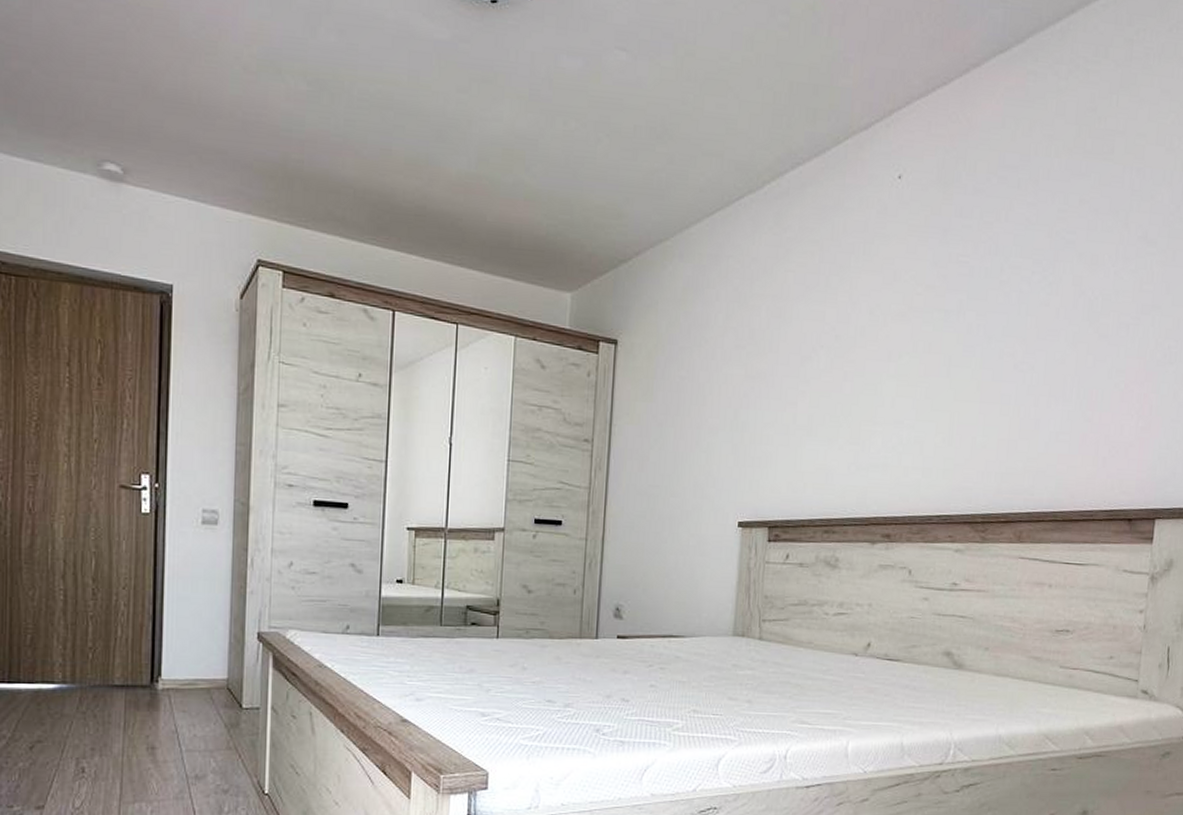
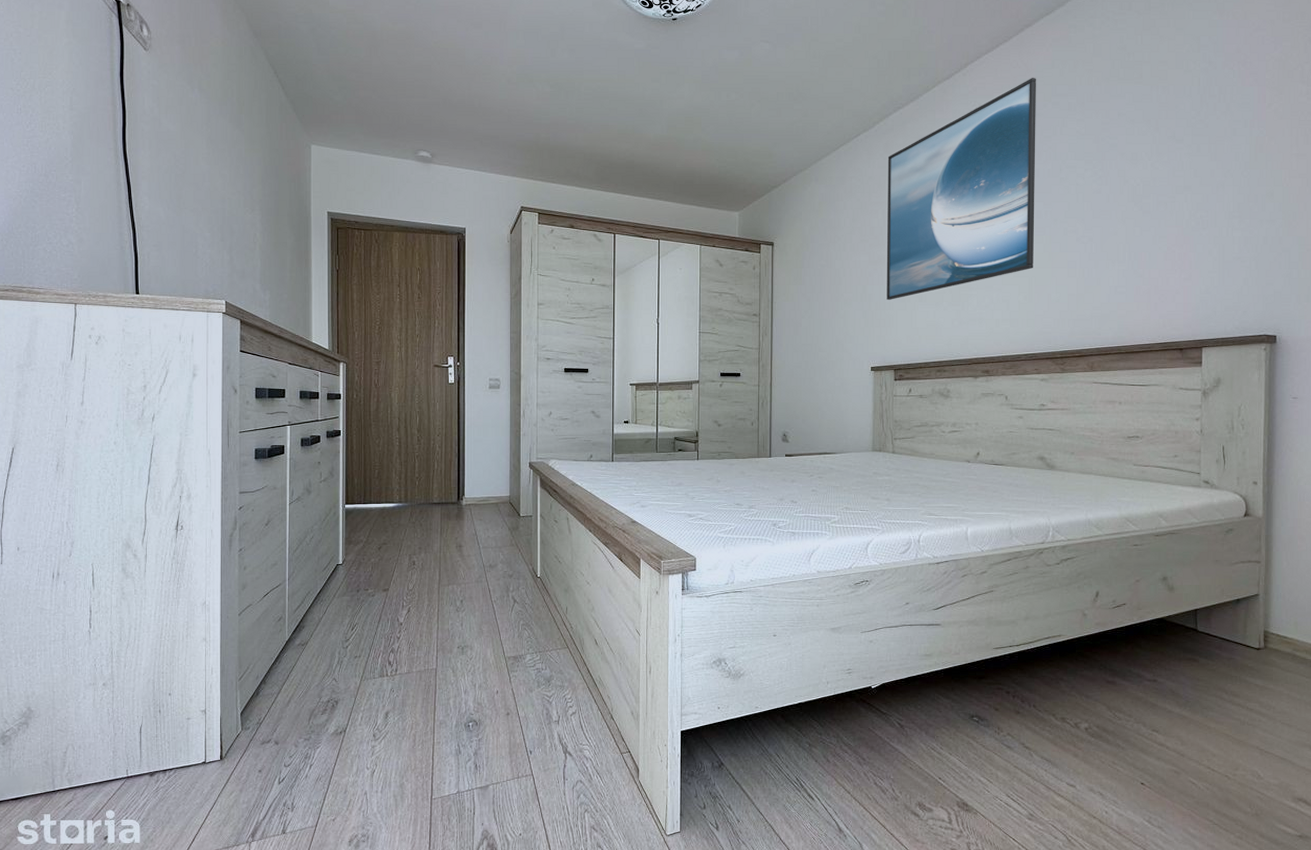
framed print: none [764,139,981,432] -> present [886,78,1037,300]

